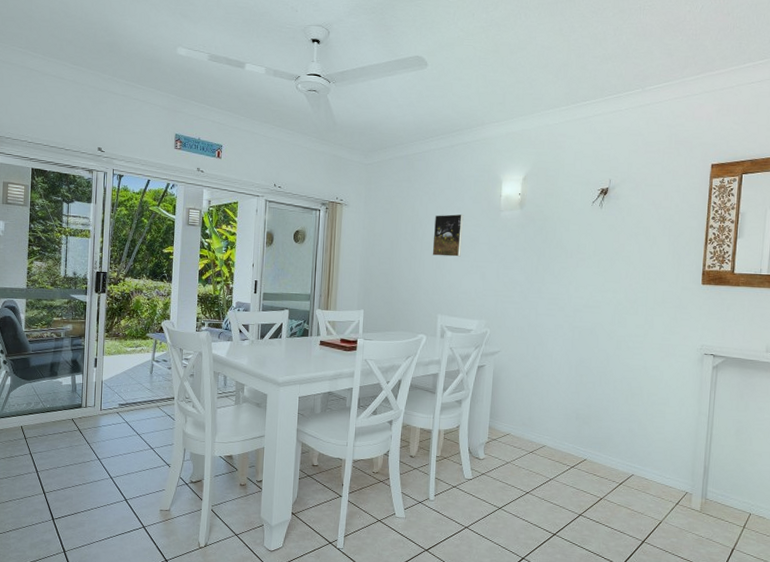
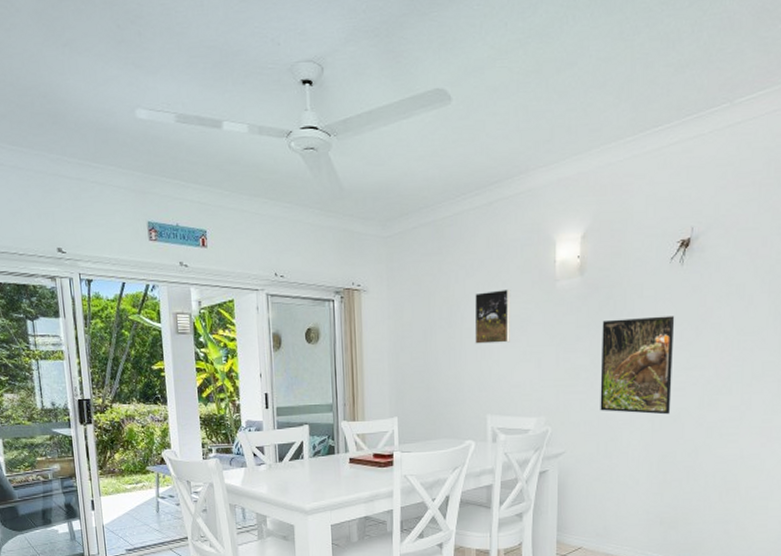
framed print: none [531,246,594,327] -> present [600,316,675,415]

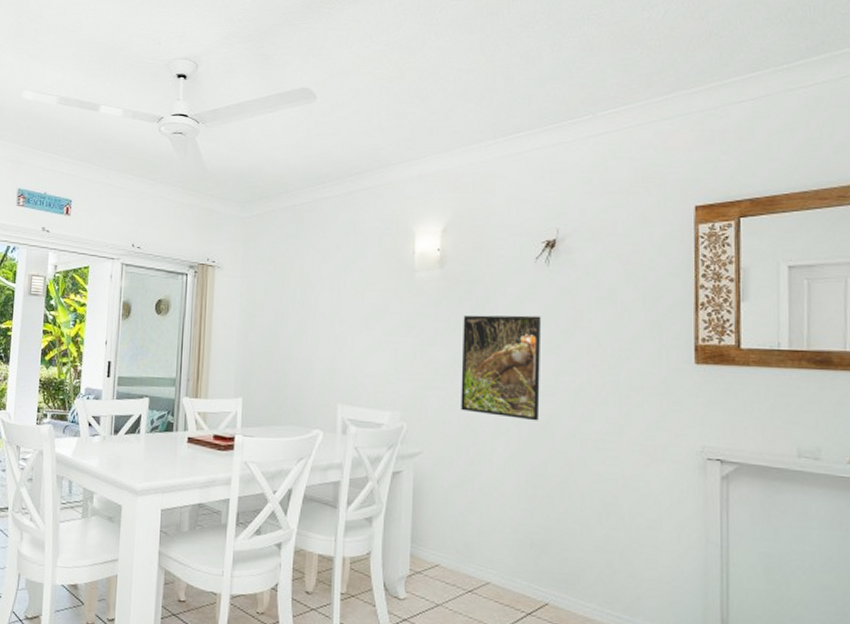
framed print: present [474,288,511,344] -> none [328,276,368,330]

